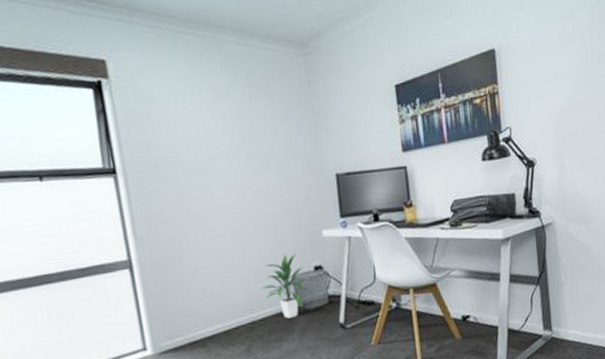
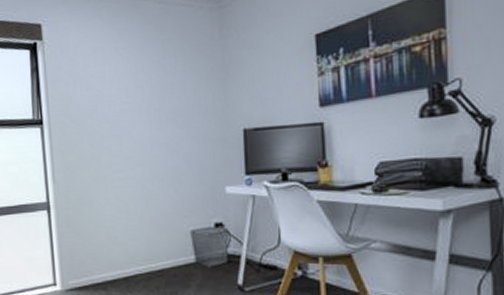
indoor plant: present [261,253,310,318] -> none [161,208,209,273]

